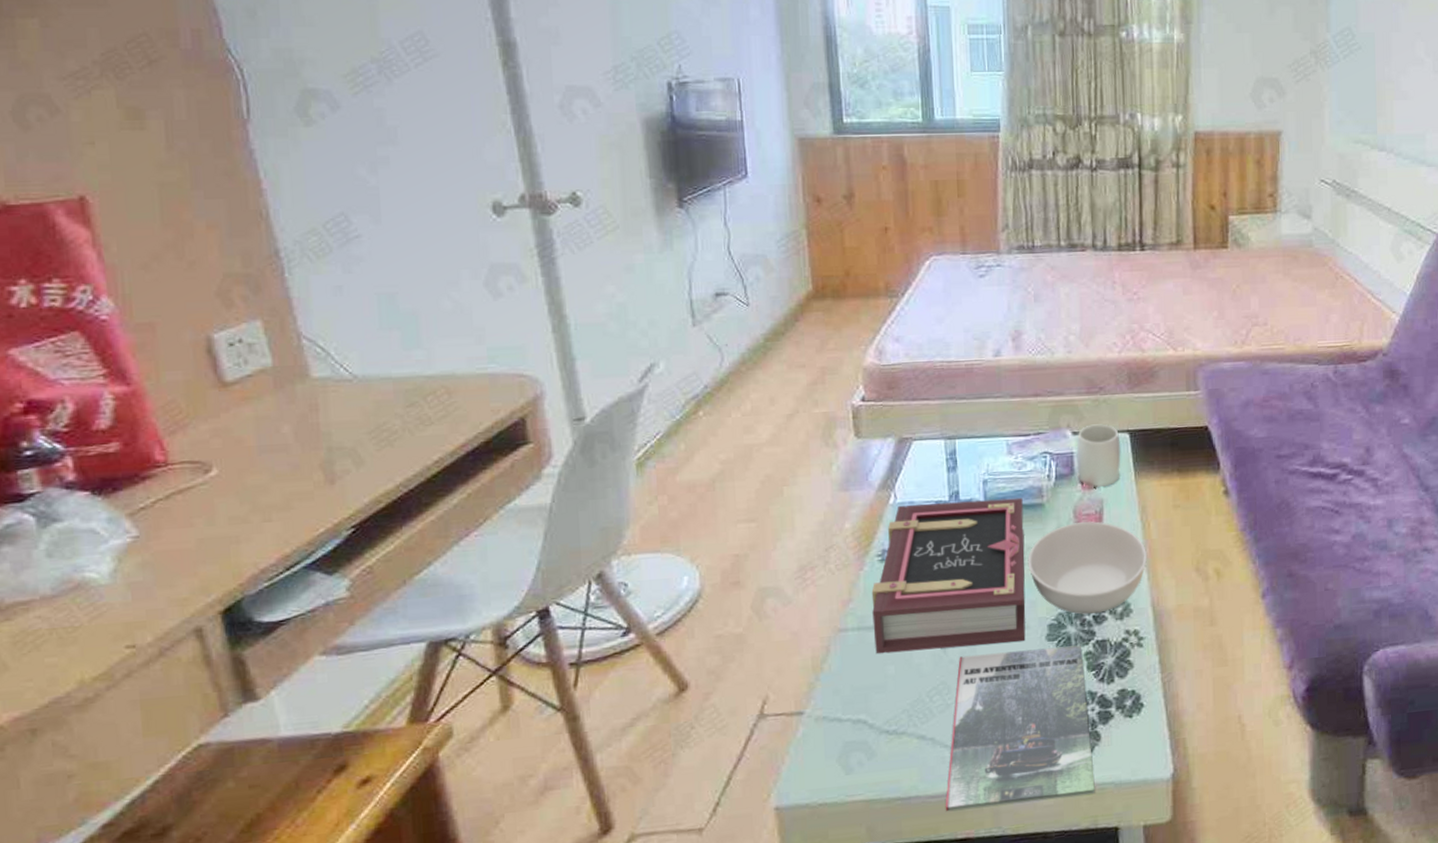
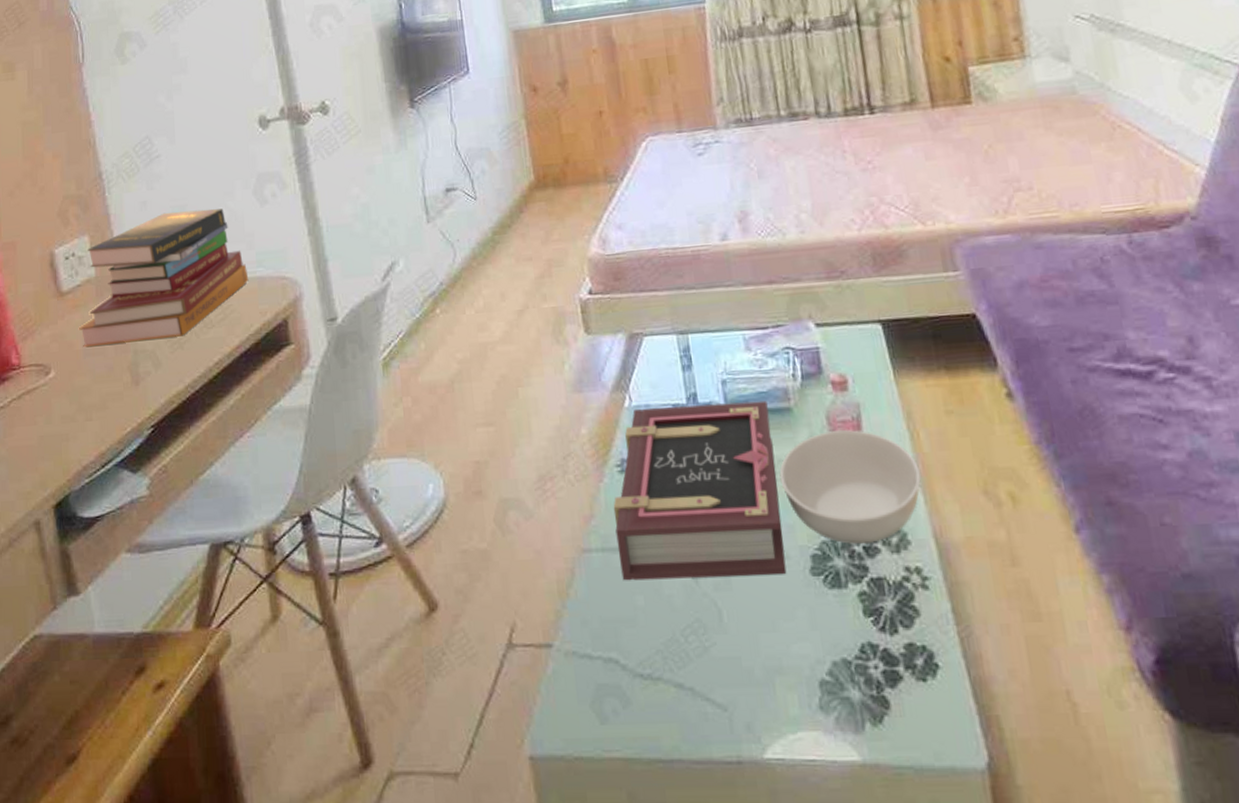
books: none [251,298,478,444] -> present [79,209,249,348]
magazine: present [945,645,1095,811] -> none [712,583,891,782]
mug: present [1076,424,1121,487] -> none [821,313,877,389]

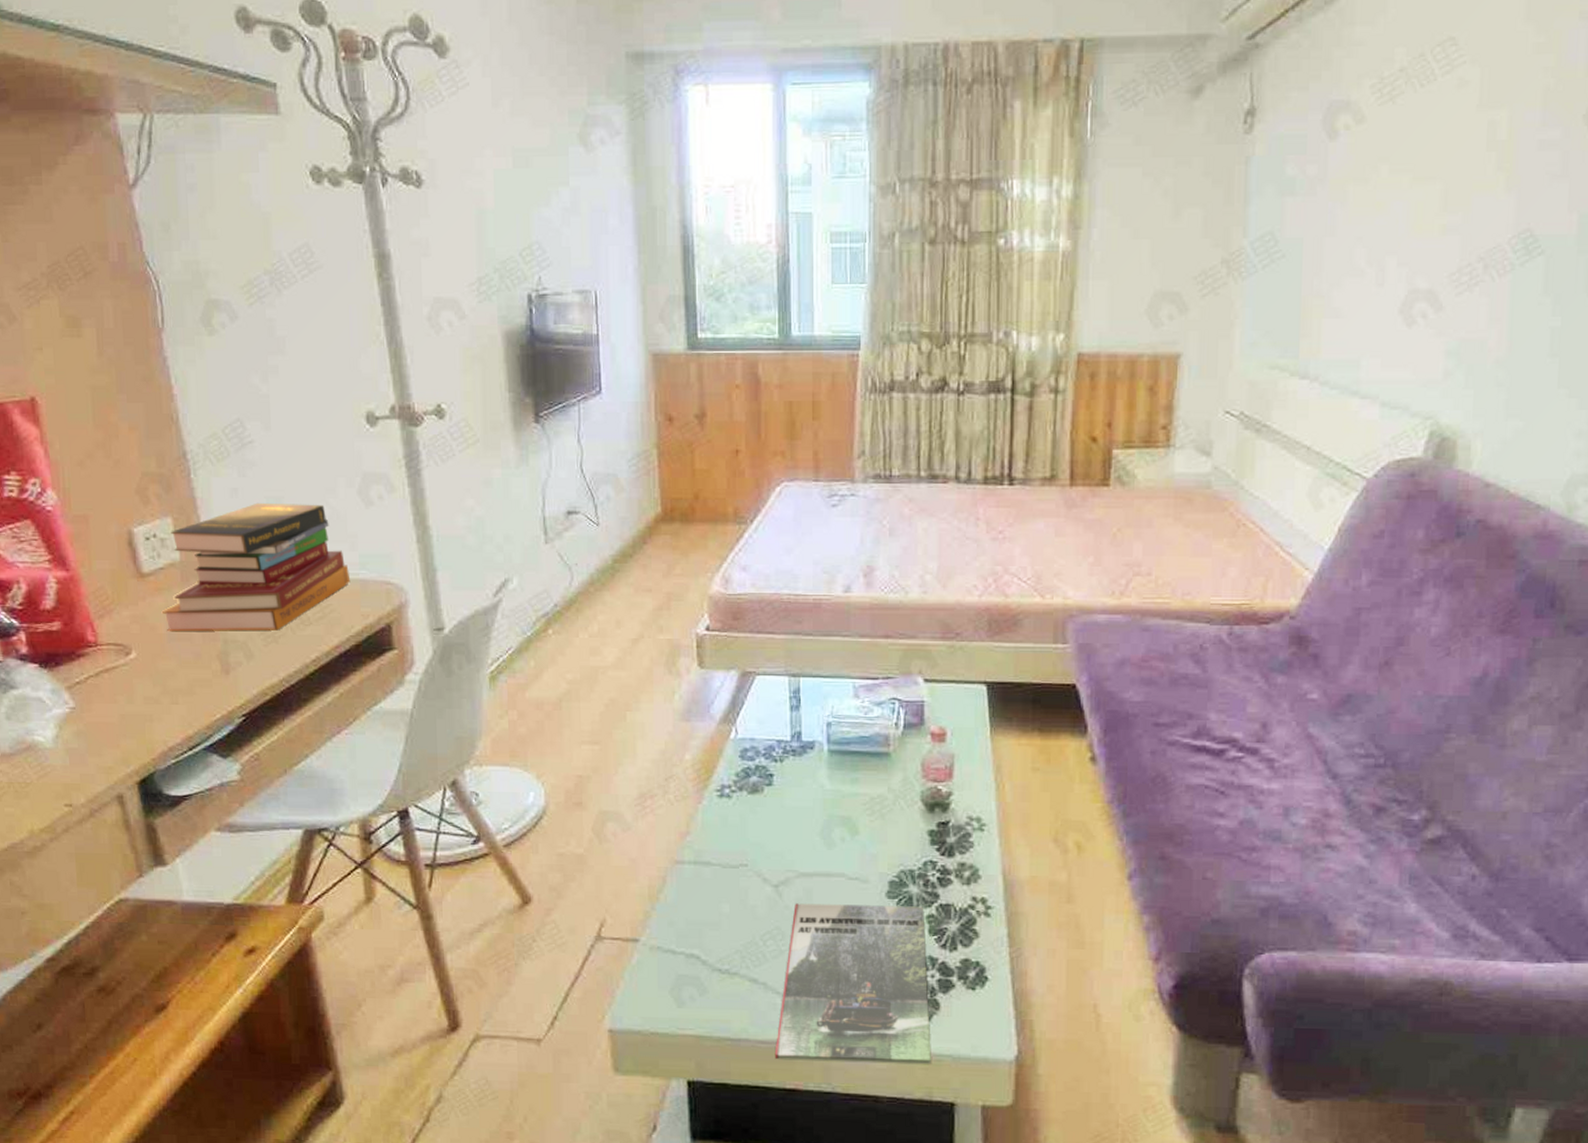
book: present [613,400,787,581] -> none [709,741,868,895]
magazine: none [712,583,891,782] -> present [774,903,931,1064]
bowl: present [779,430,921,545] -> none [870,777,999,876]

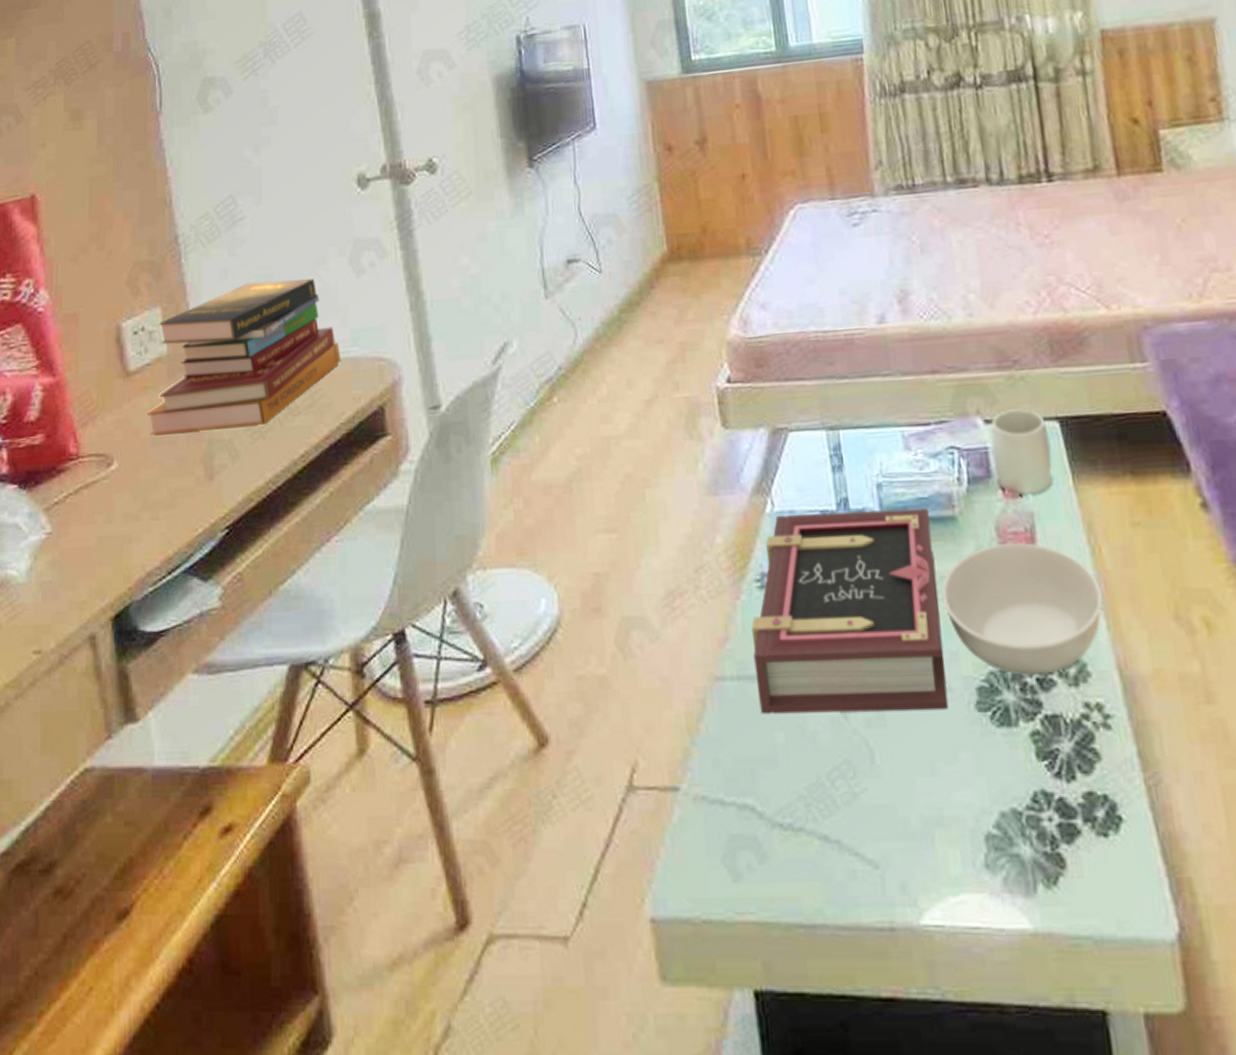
book: none [709,741,868,895] -> present [751,507,949,715]
magazine: present [774,903,931,1064] -> none [861,720,1067,952]
bowl: none [870,777,999,876] -> present [941,543,1103,677]
mug: none [927,672,976,740] -> present [991,408,1053,495]

